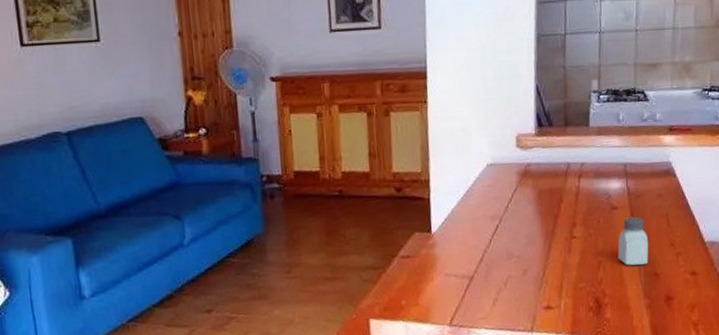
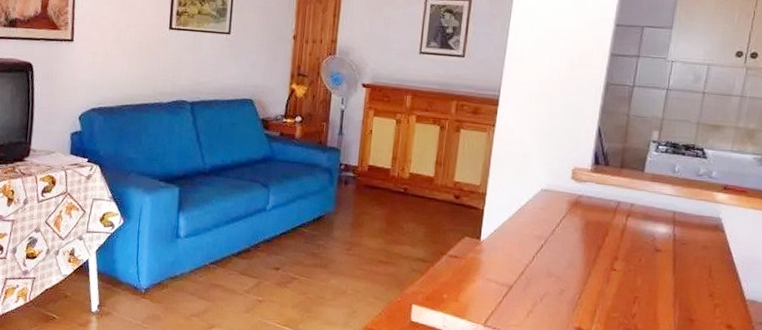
saltshaker: present [617,216,649,266] -> none [654,261,688,309]

